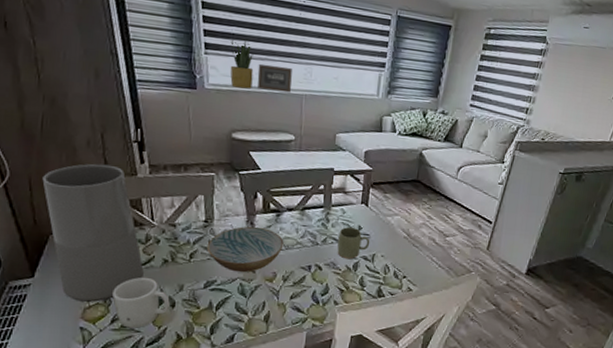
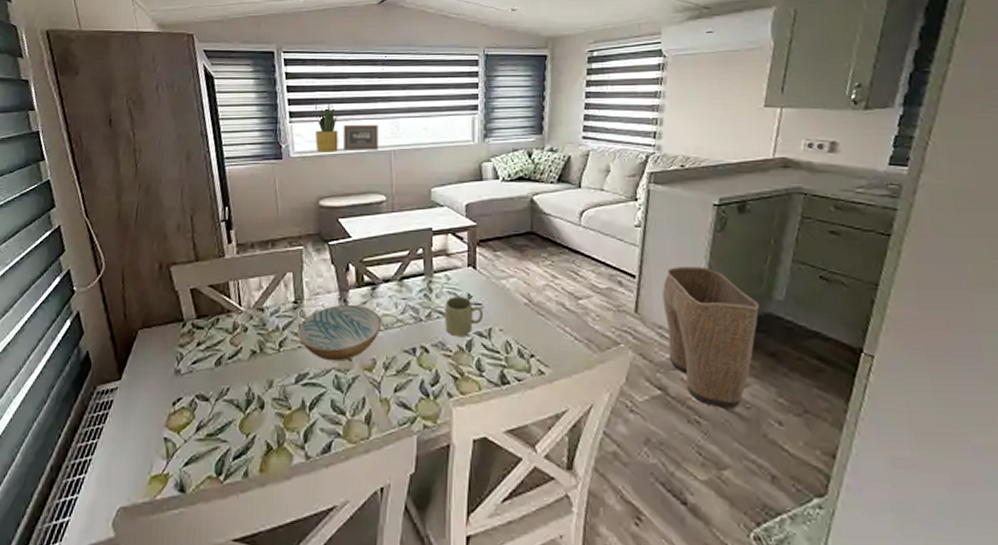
vase: present [42,163,144,302] -> none [134,248,231,406]
mug: present [112,277,170,328] -> none [198,374,259,437]
laundry basket: none [506,218,575,320] -> present [662,267,760,408]

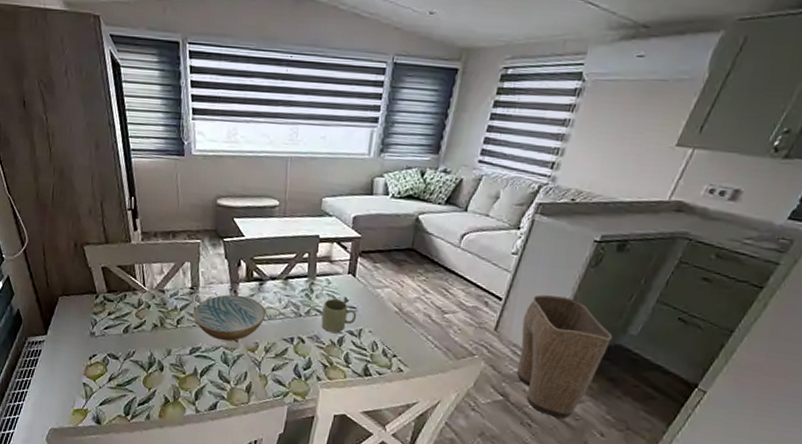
planter: present [314,101,339,152] -> none [216,100,239,154]
picture frame: present [342,124,379,151] -> none [242,126,278,156]

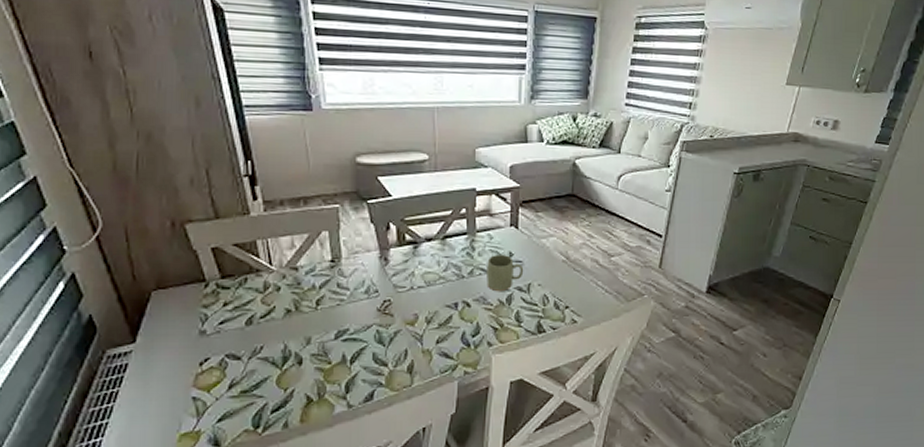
bowl: present [192,294,267,341] -> none [335,262,424,317]
laundry basket: present [517,294,613,419] -> none [683,228,761,345]

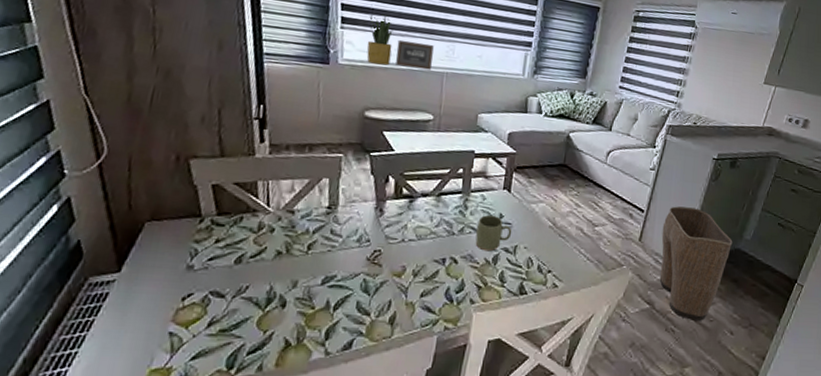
planter: none [348,49,376,106] -> present [366,13,393,66]
picture frame: none [381,76,421,106] -> present [395,39,434,70]
laundry basket: none [683,228,761,345] -> present [660,206,733,321]

